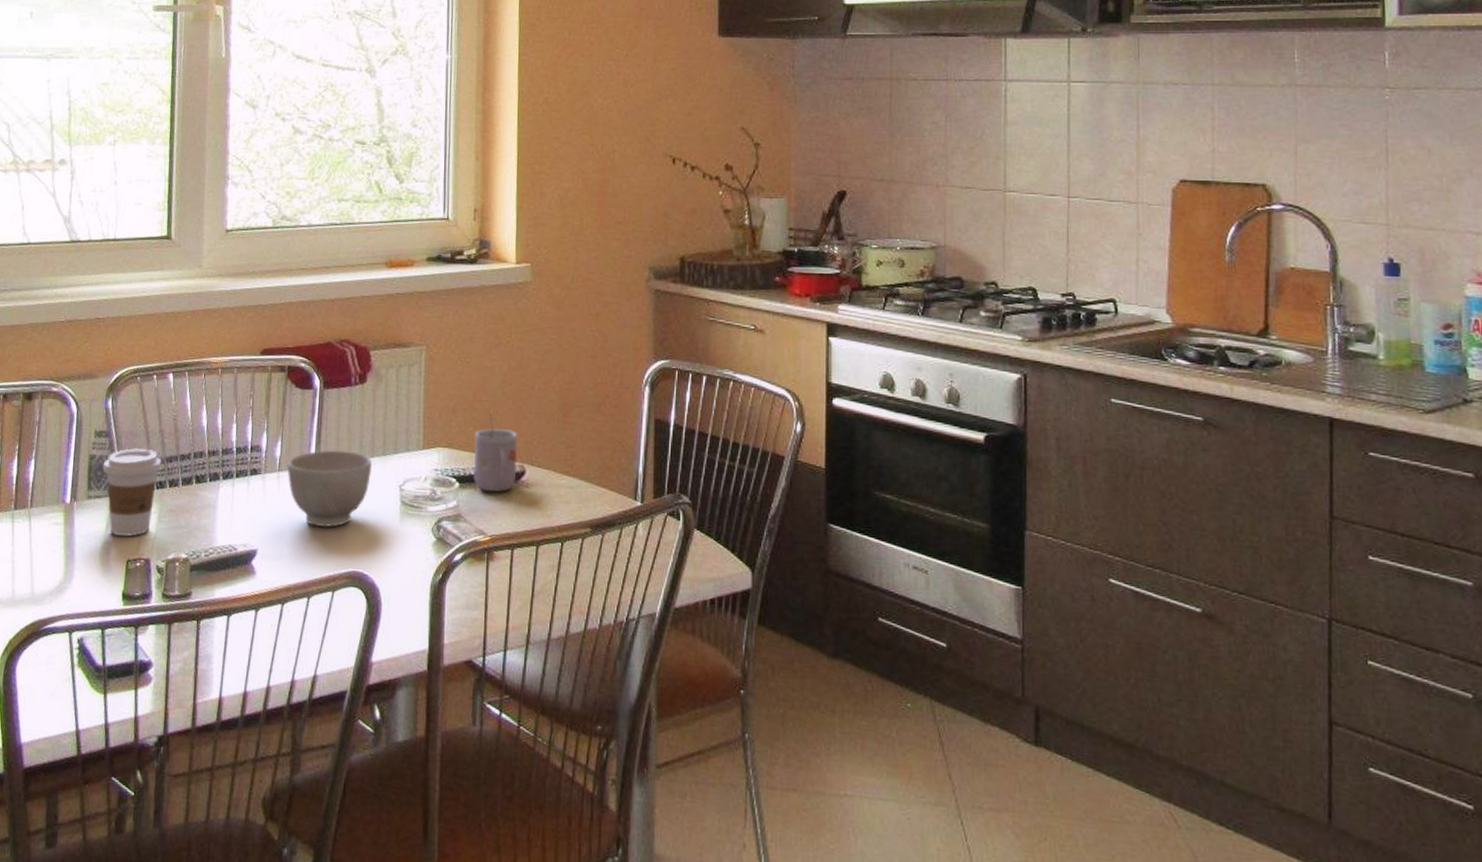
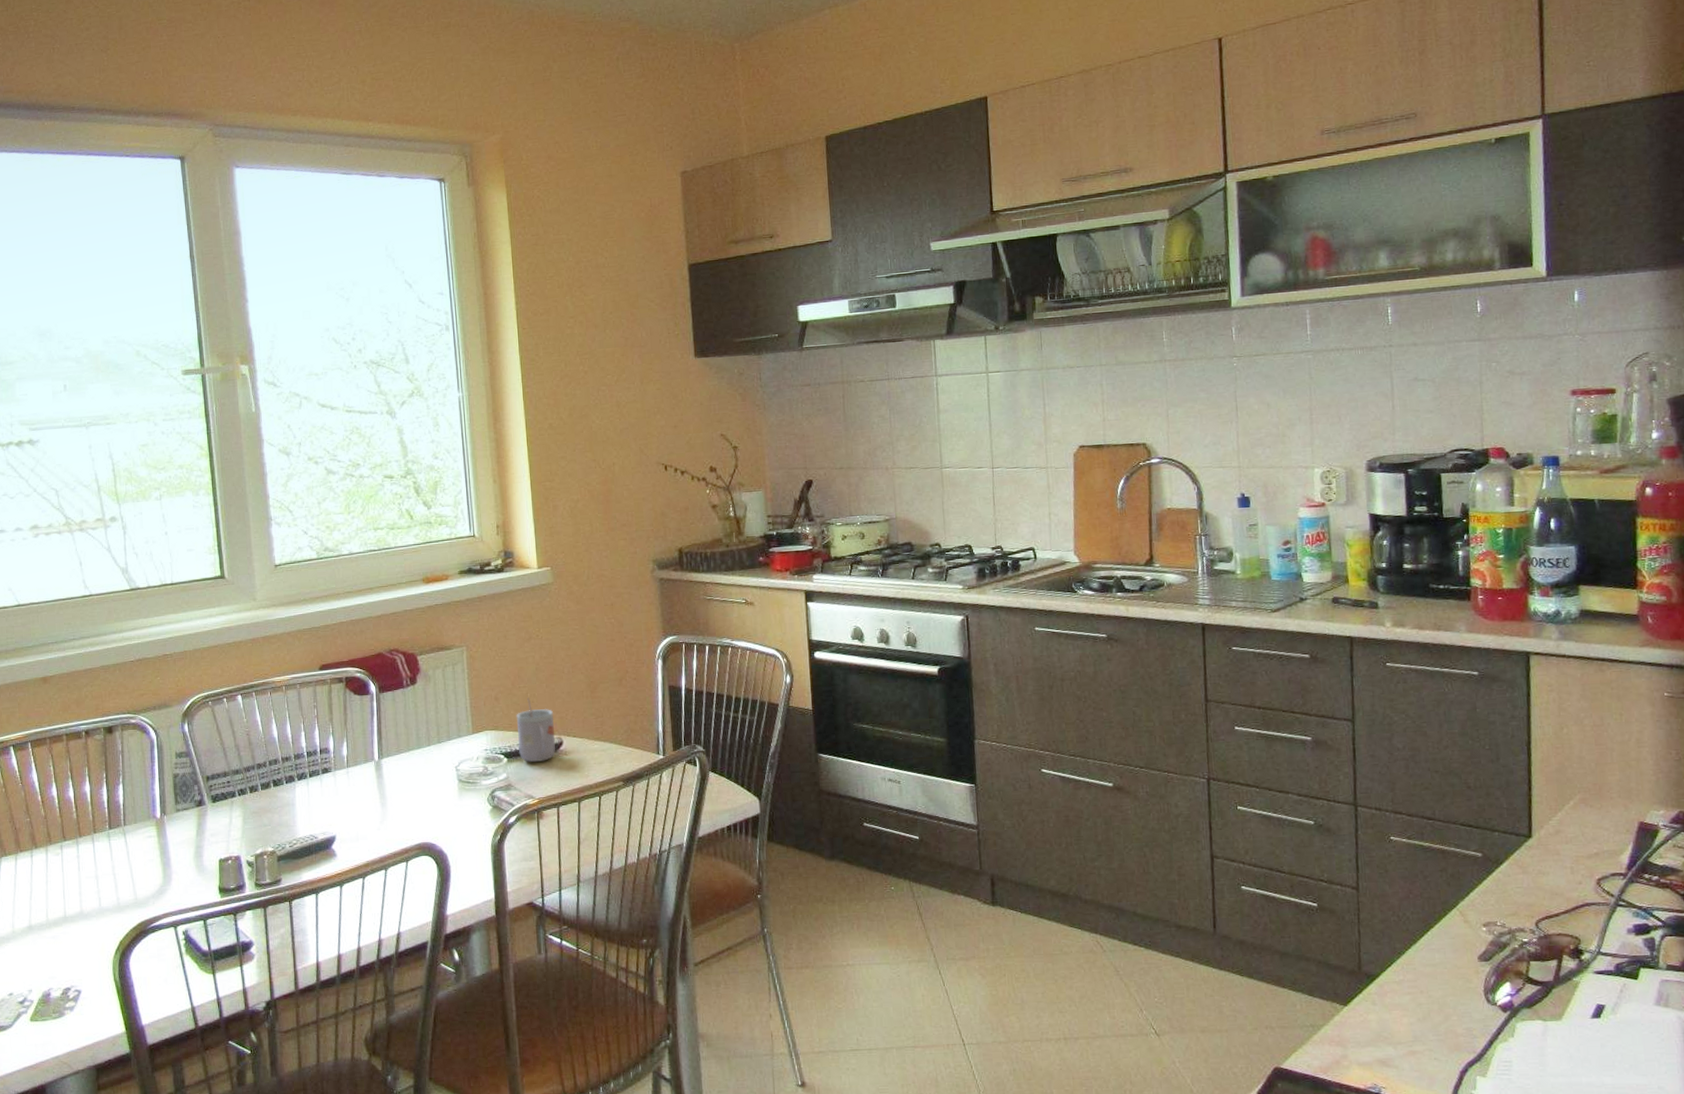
coffee cup: present [102,448,162,537] -> none [186,763,241,841]
bowl: present [287,450,373,528] -> none [354,743,430,811]

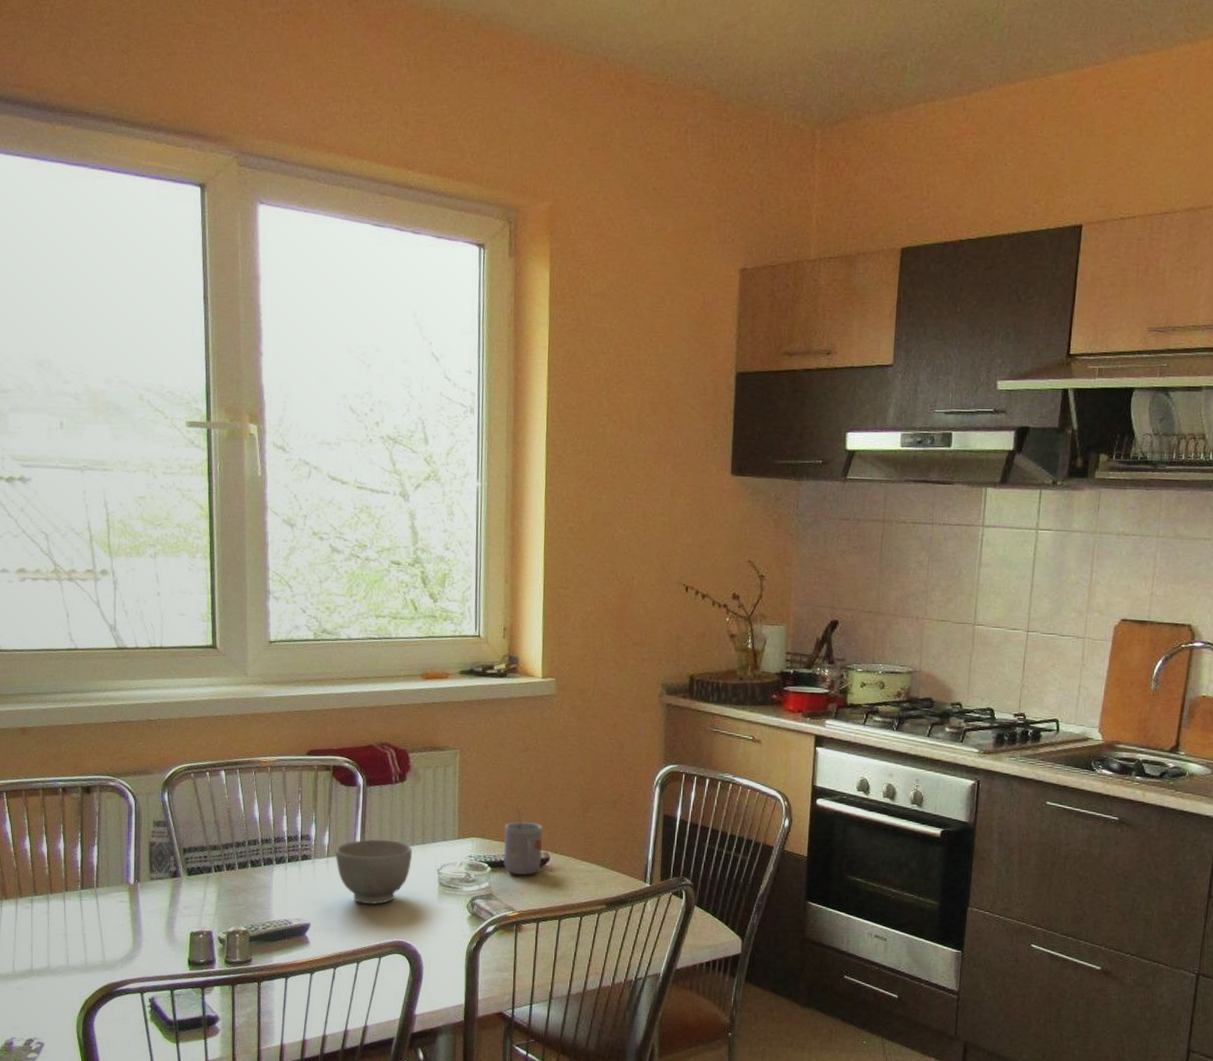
bowl: none [354,743,430,811] -> present [335,839,413,905]

